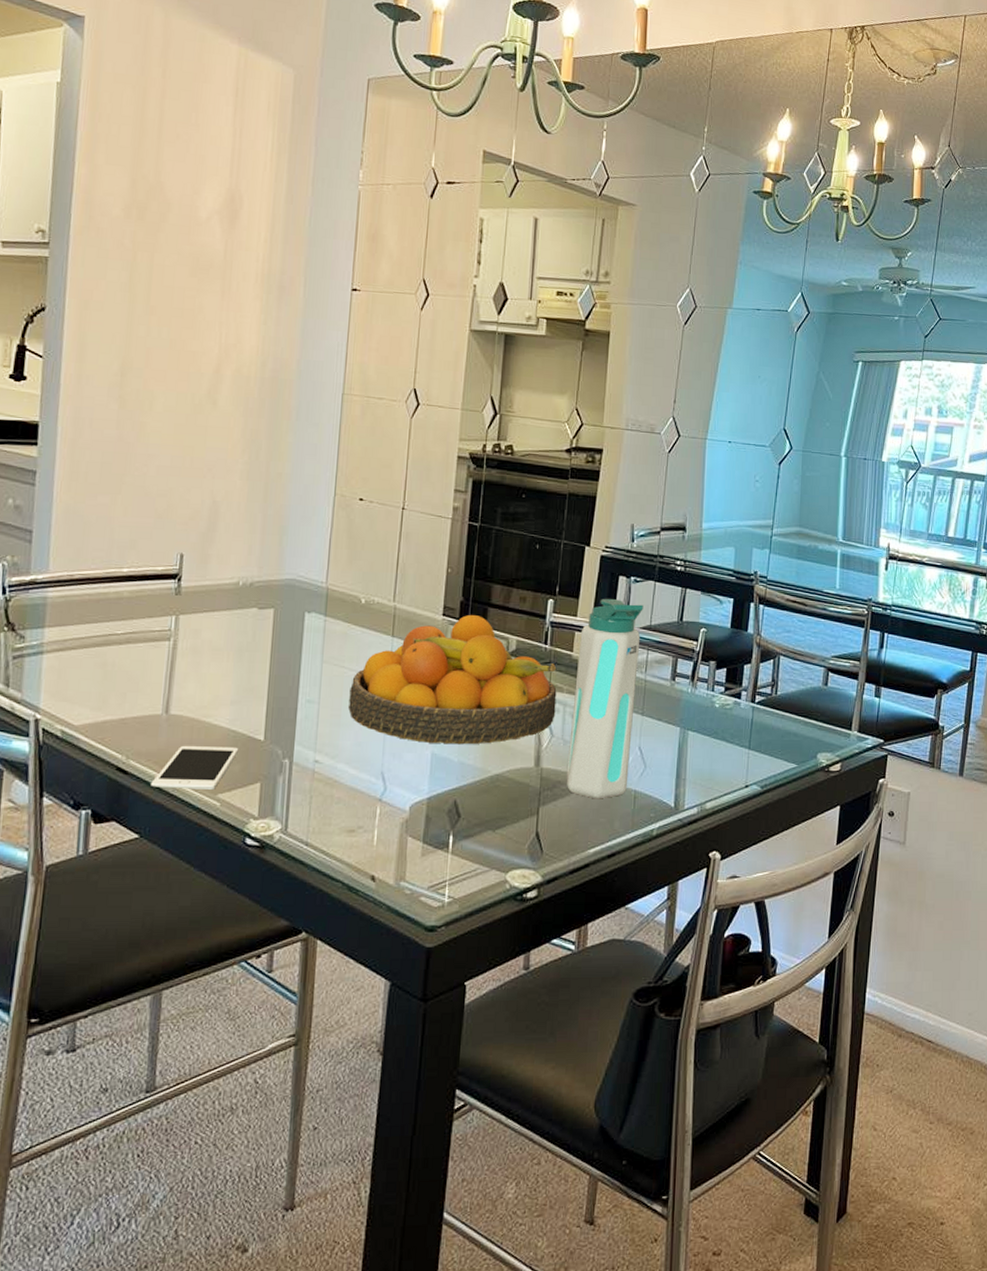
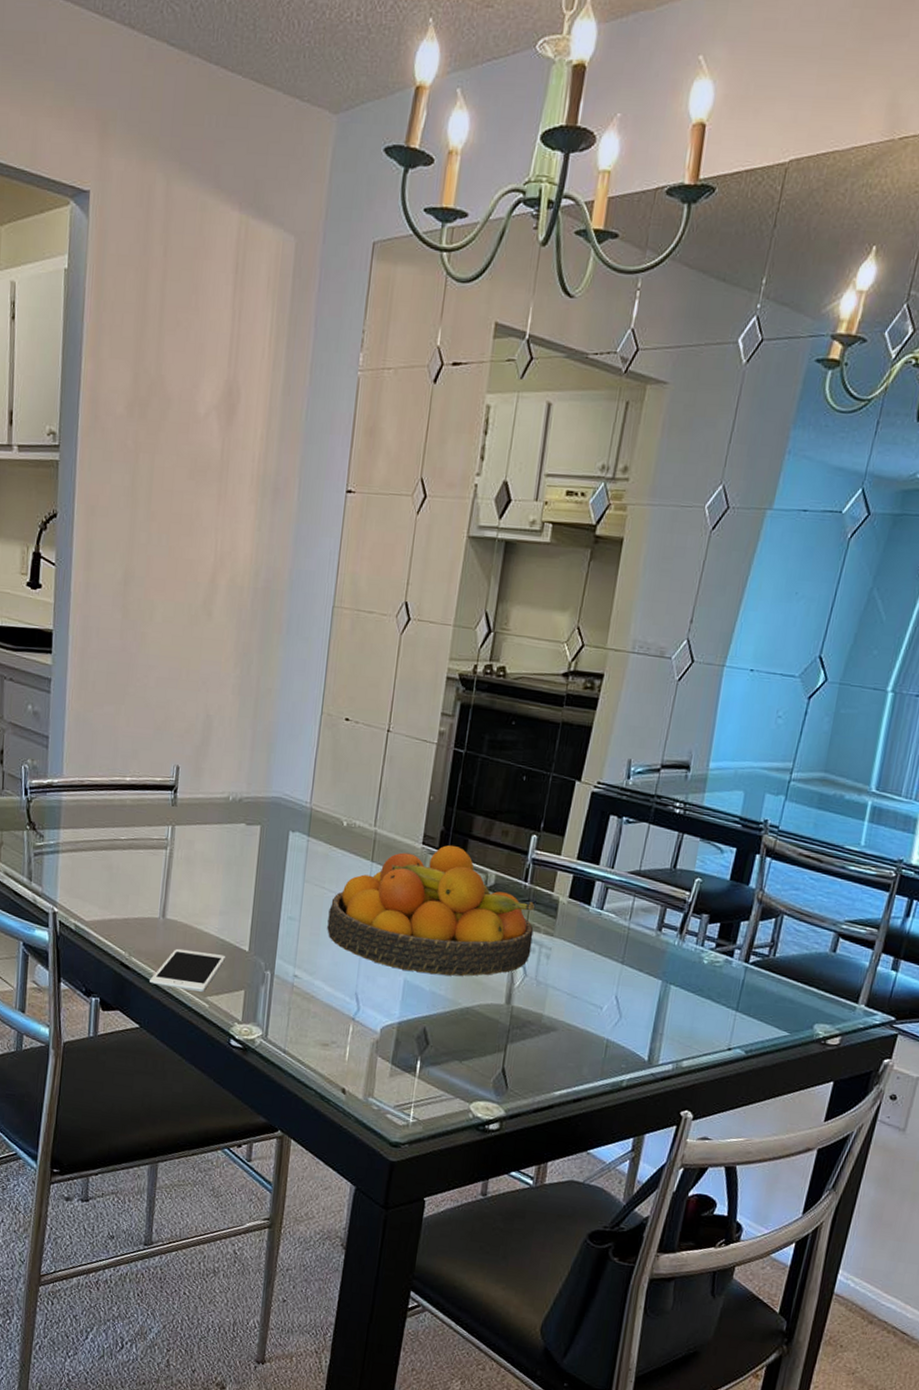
water bottle: present [566,598,644,799] -> none [536,838,634,1044]

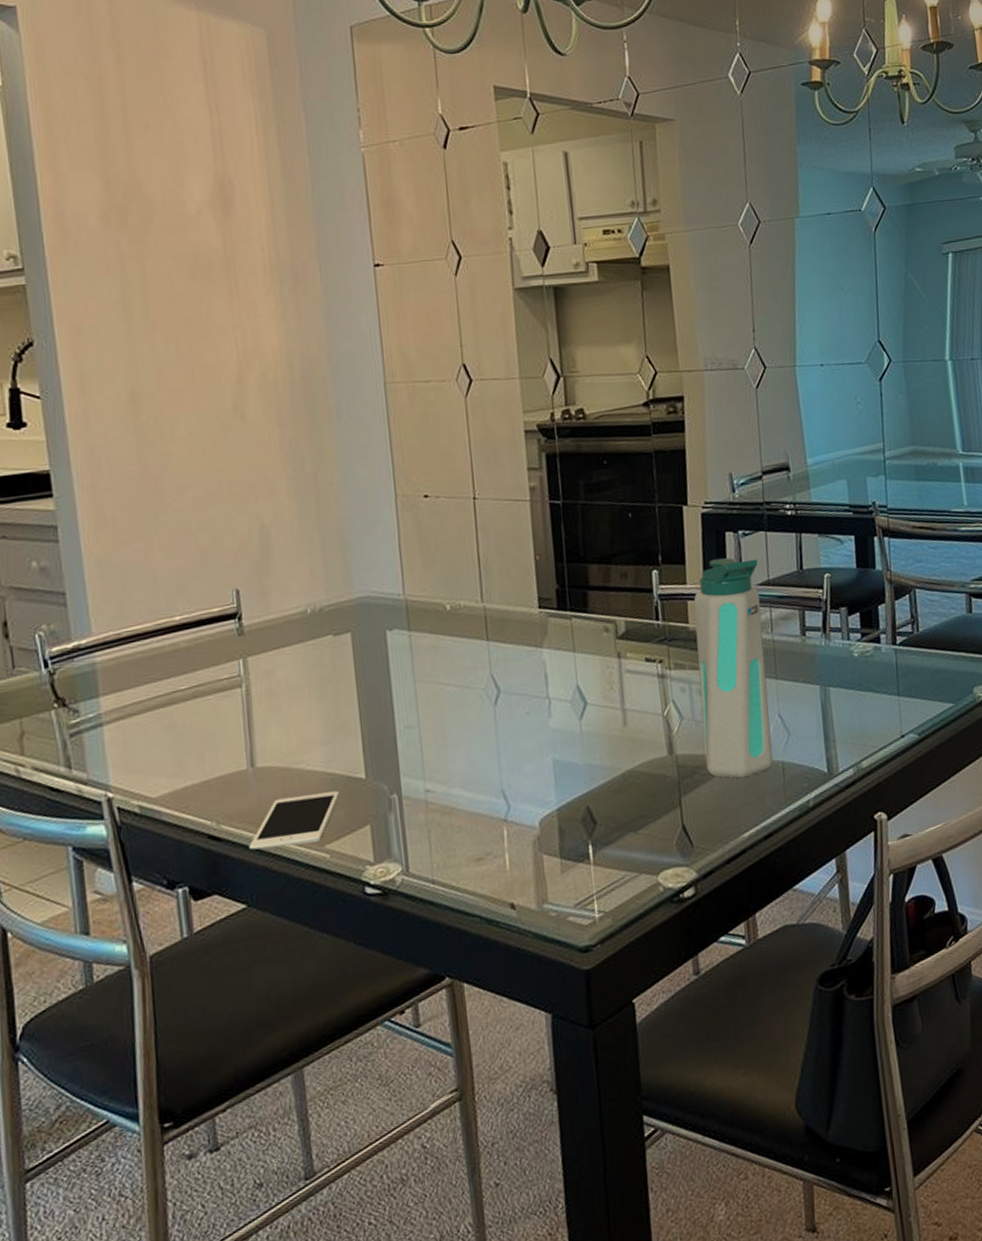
fruit bowl: present [327,845,535,976] -> none [450,601,682,751]
water bottle: none [536,838,634,1044] -> present [693,558,773,779]

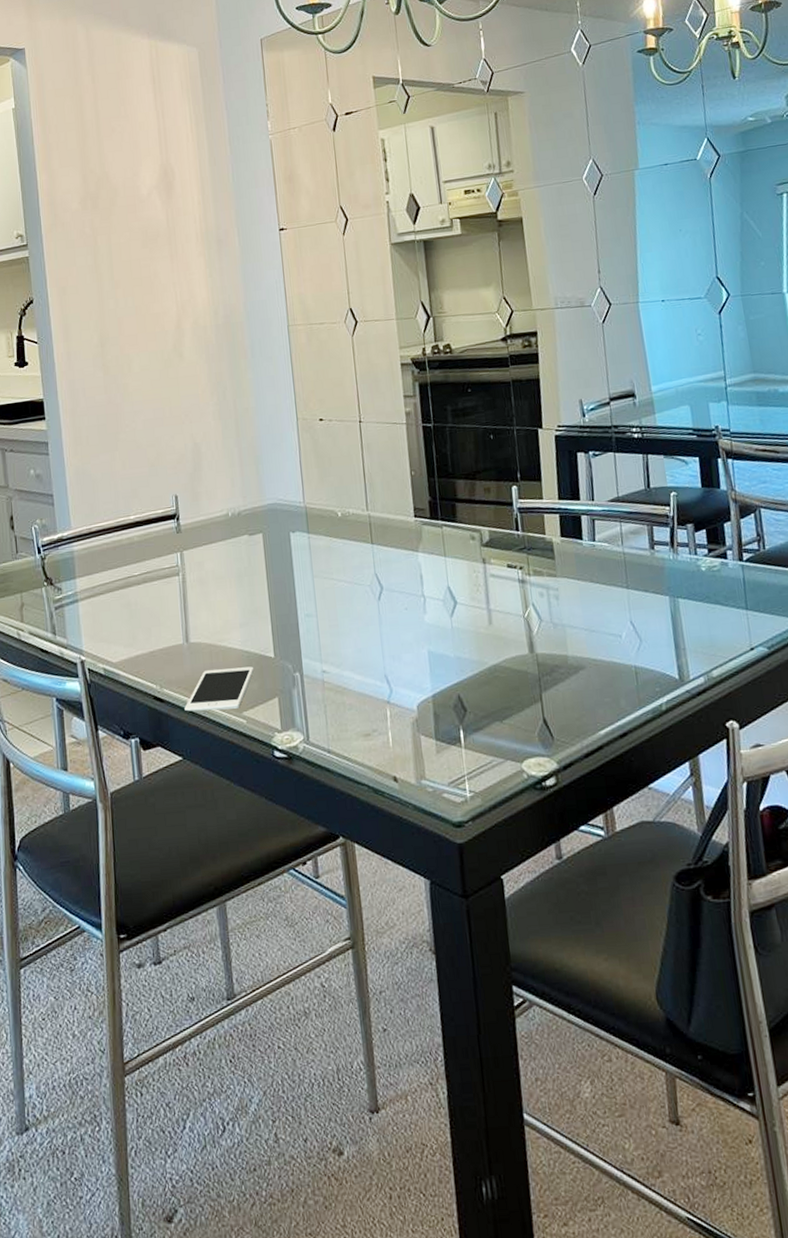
water bottle: present [693,558,773,779] -> none [549,476,626,679]

